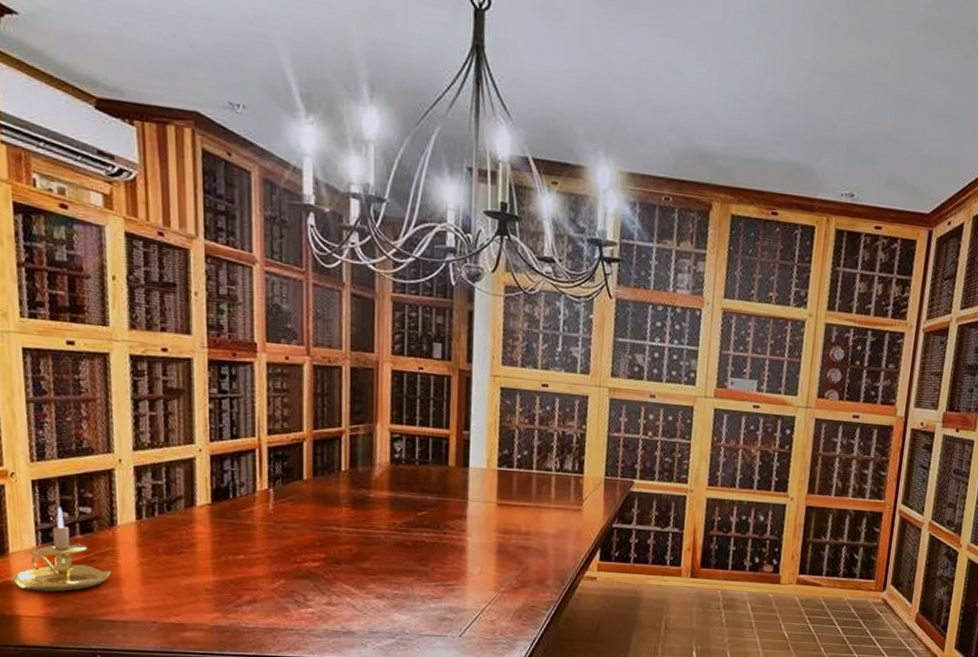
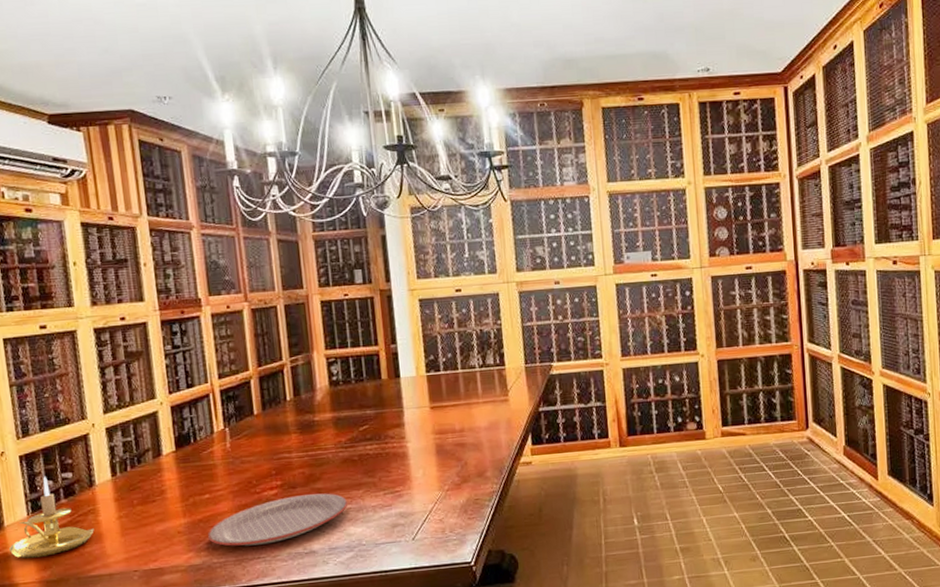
plate: none [237,571,396,617] -> present [207,493,348,546]

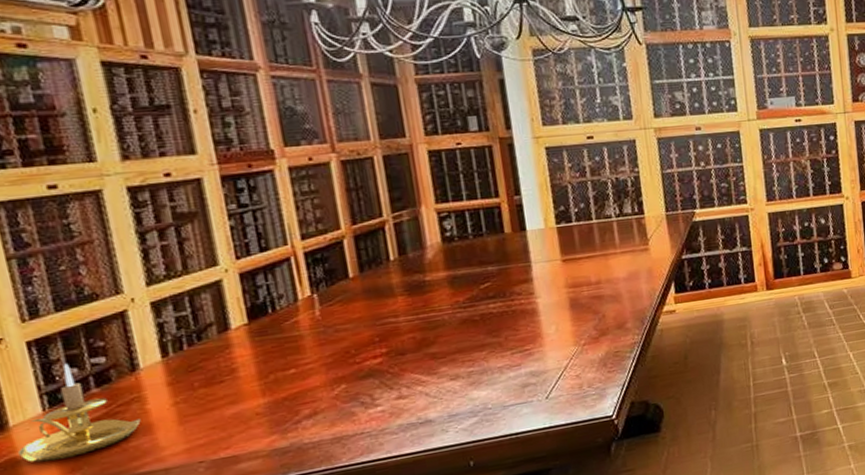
plate: present [207,493,348,546] -> none [295,357,470,424]

